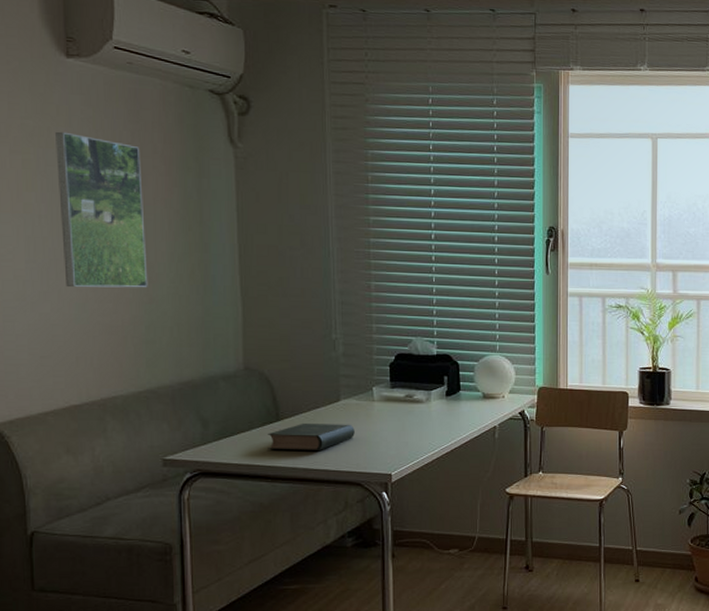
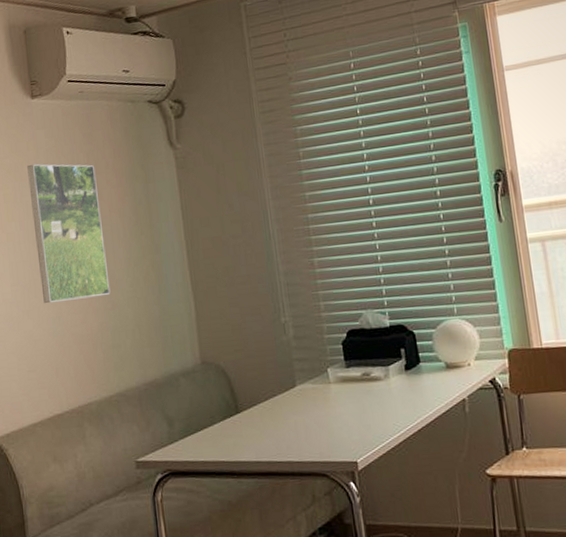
book: present [267,422,355,450] -> none [229,410,315,444]

